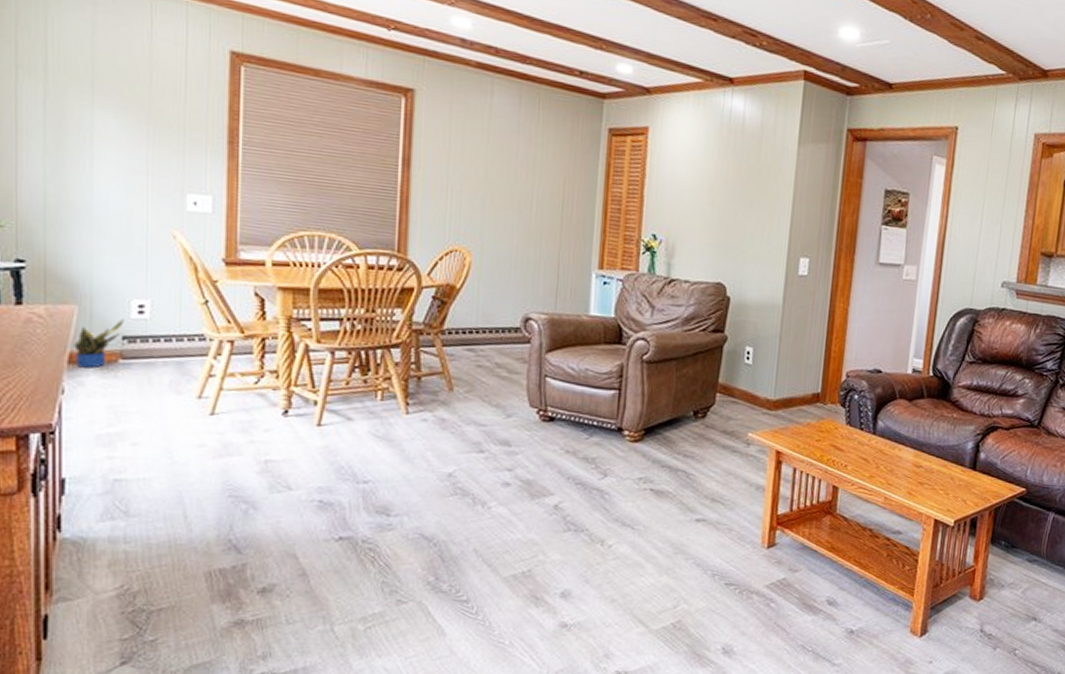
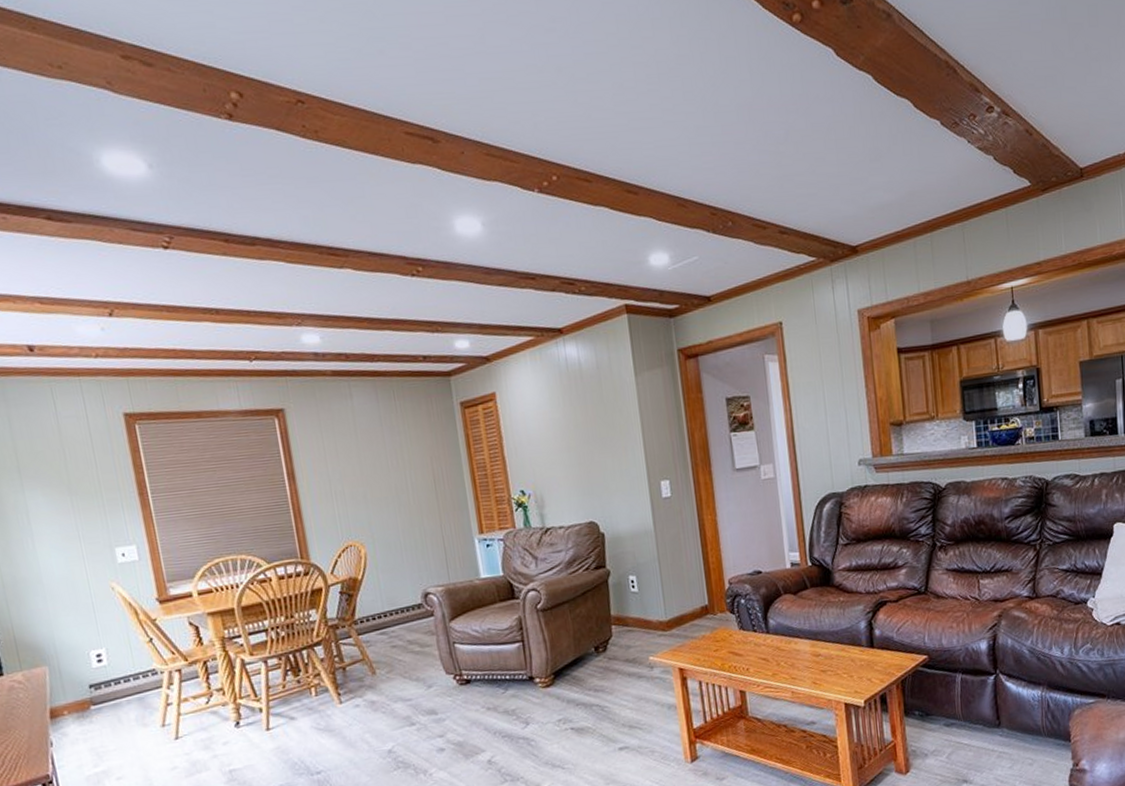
potted plant: present [74,319,124,369] -> none [51,670,88,720]

